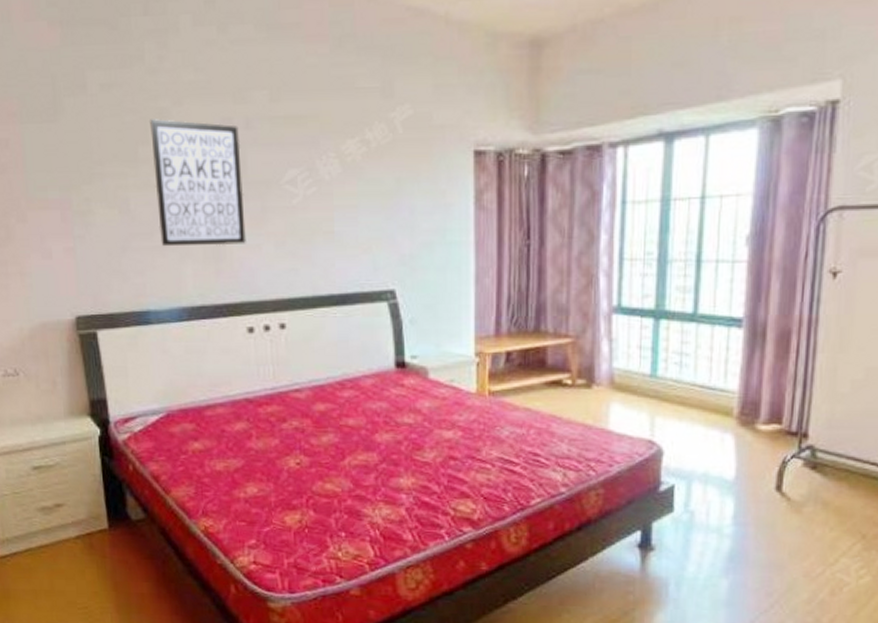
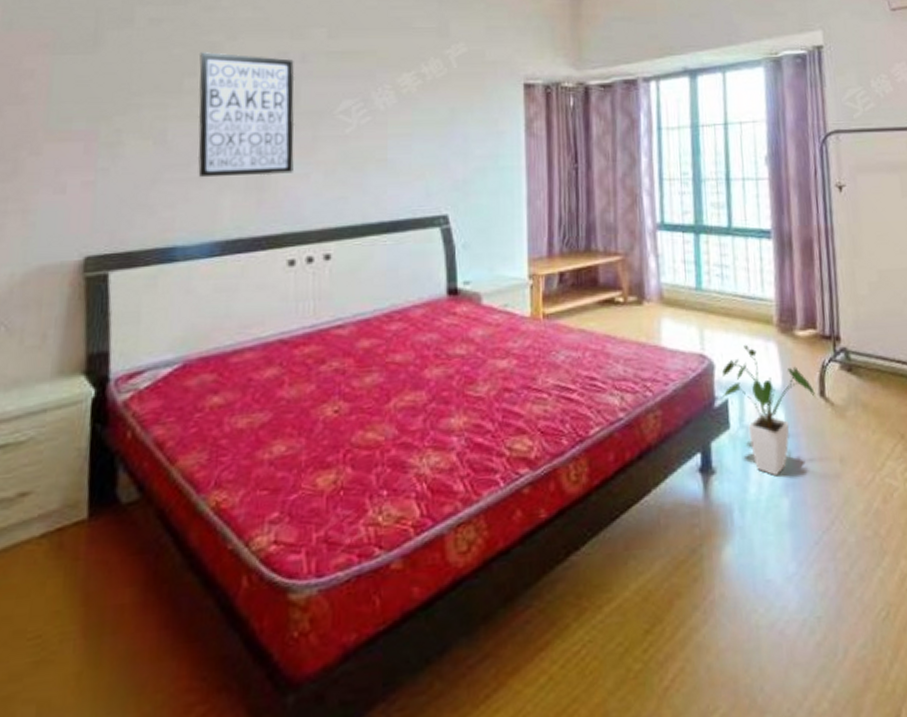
house plant: none [669,434,771,560] -> present [722,344,815,477]

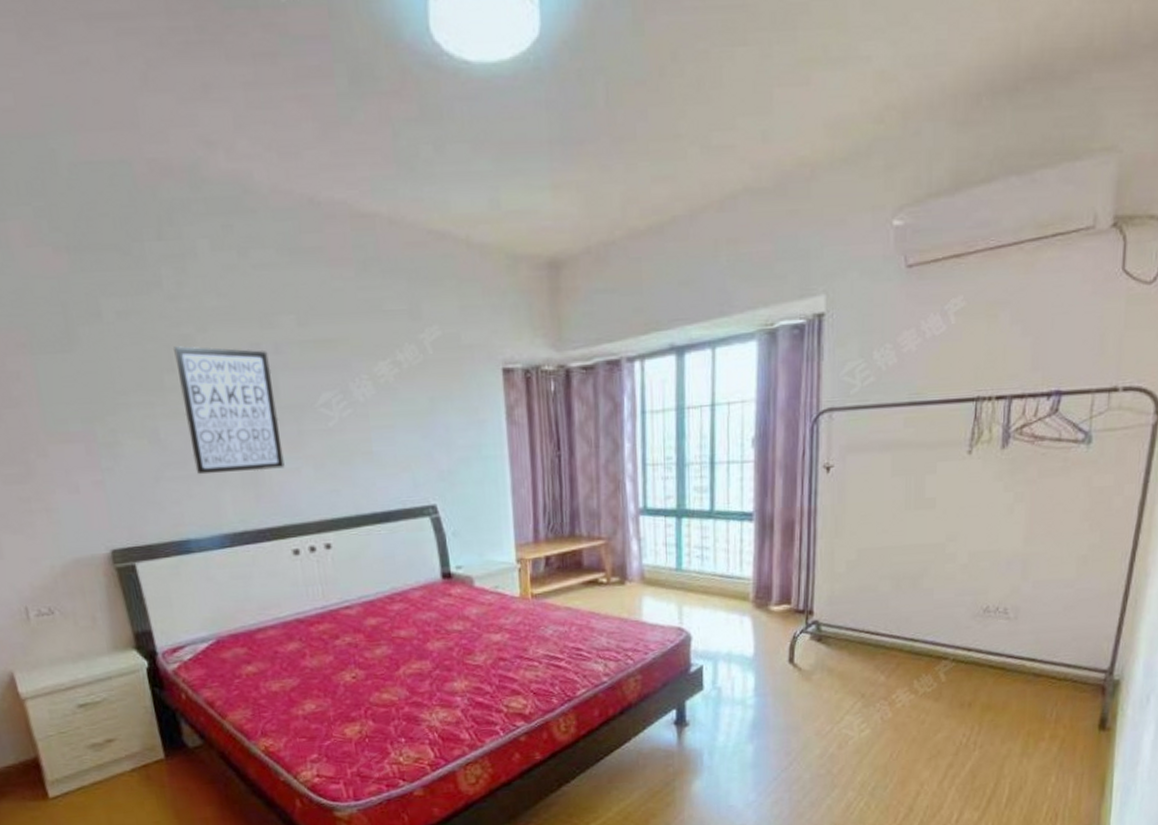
house plant: present [722,344,815,477] -> none [698,618,784,728]

